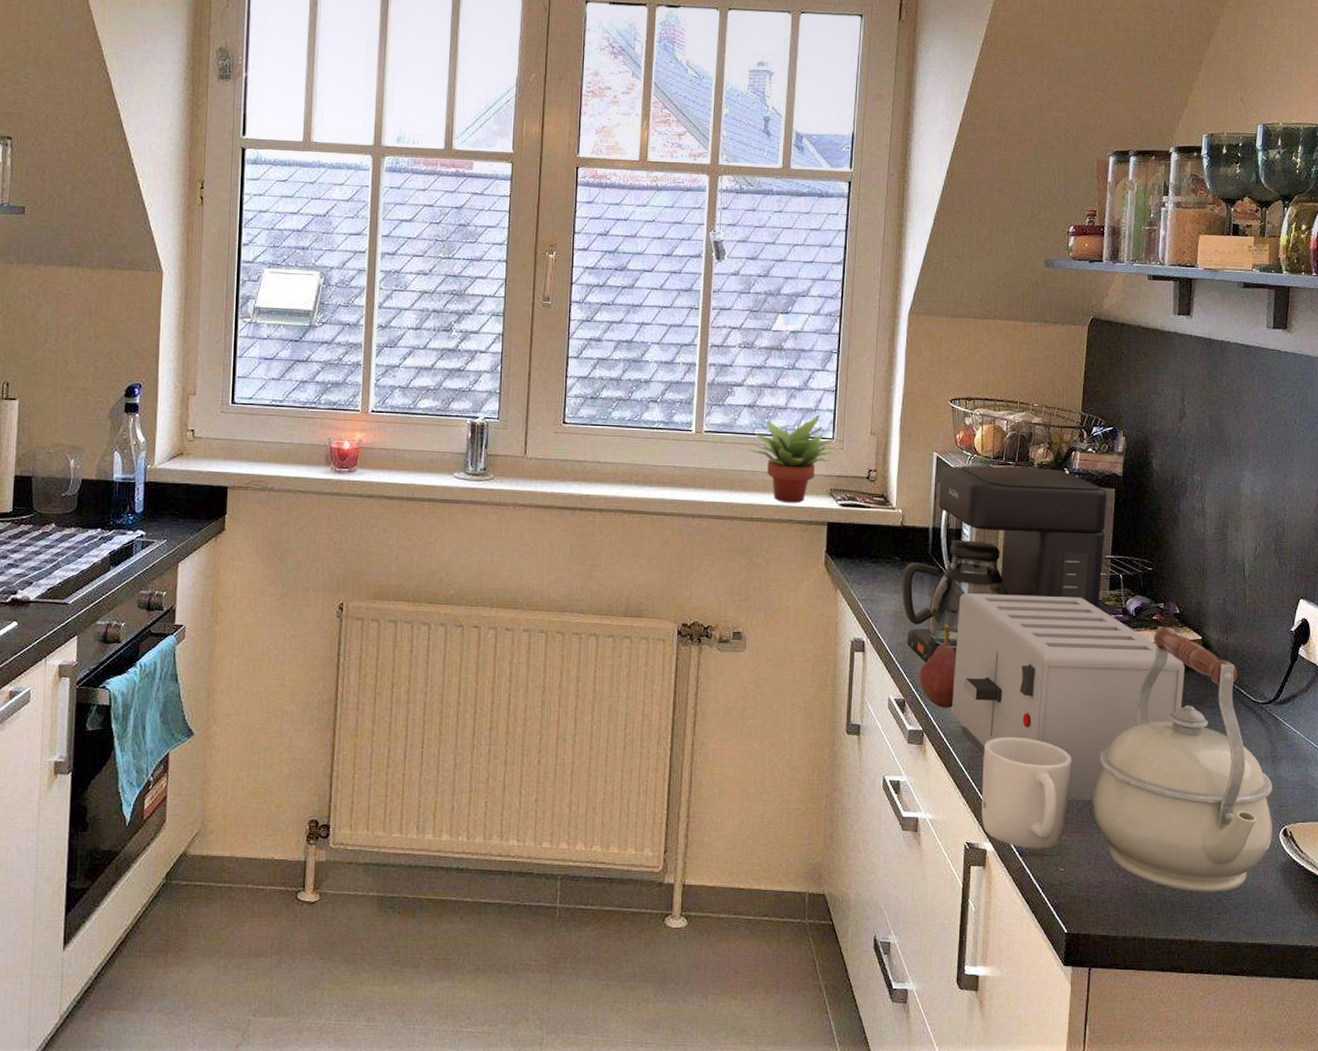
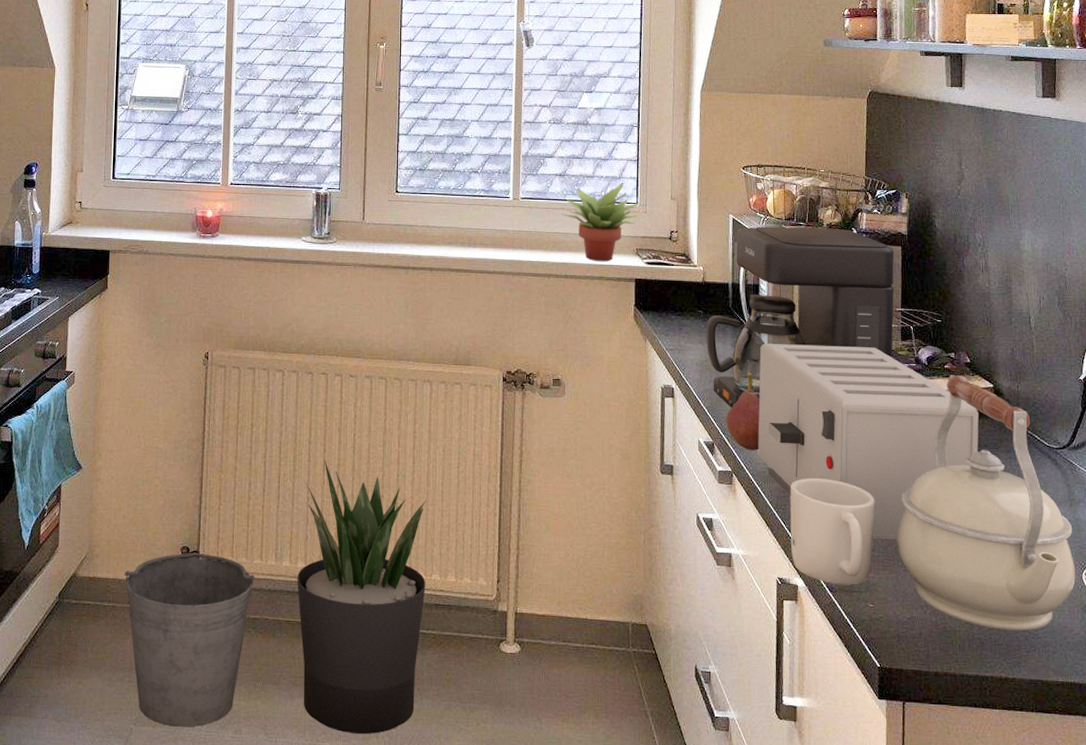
bucket: none [242,826,394,1016] -> present [124,552,255,727]
planter: none [441,722,588,1018] -> present [297,460,426,735]

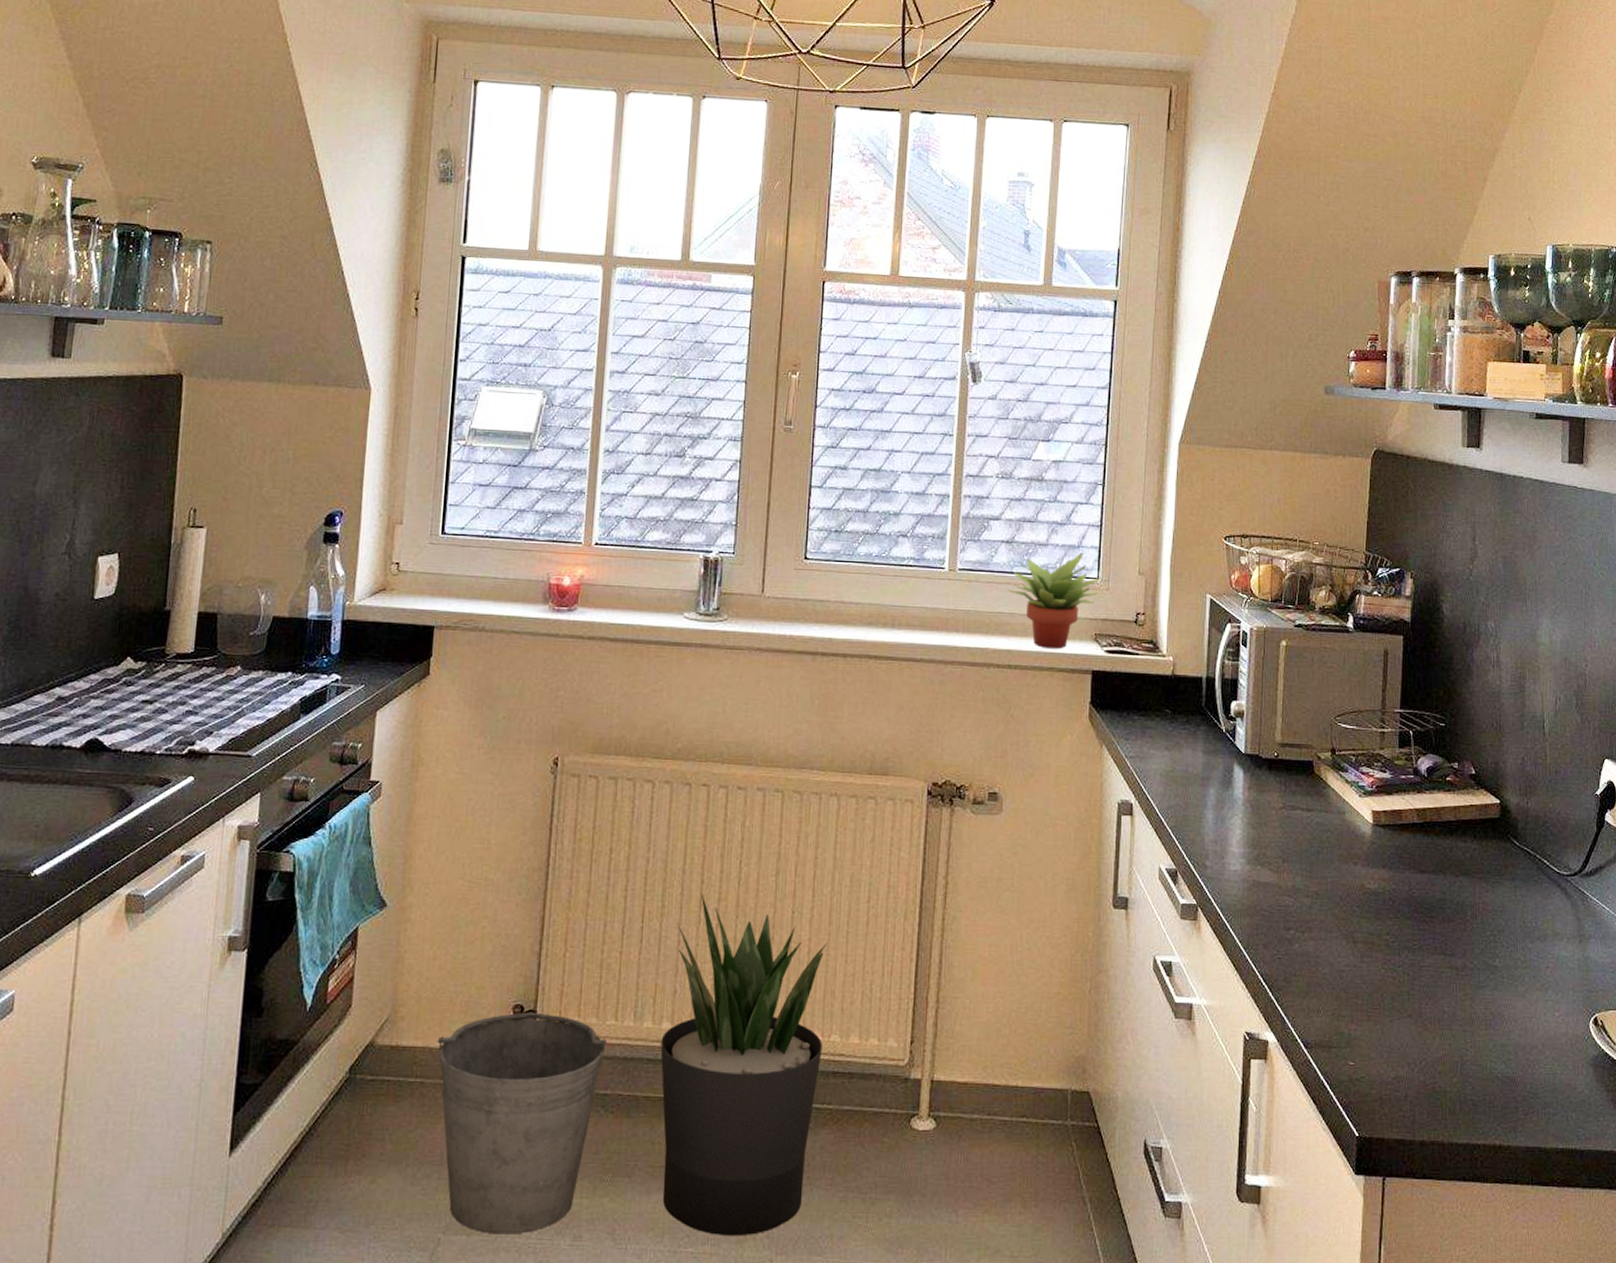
coffee maker: present [706,226,895,408] -> none [1173,609,1395,828]
fruit: present [726,372,760,450] -> none [1192,784,1234,879]
toaster: present [758,344,979,539] -> none [1228,750,1482,984]
mug: present [789,477,875,585] -> none [1262,911,1361,1040]
kettle: present [897,375,1075,632] -> none [1384,789,1582,1091]

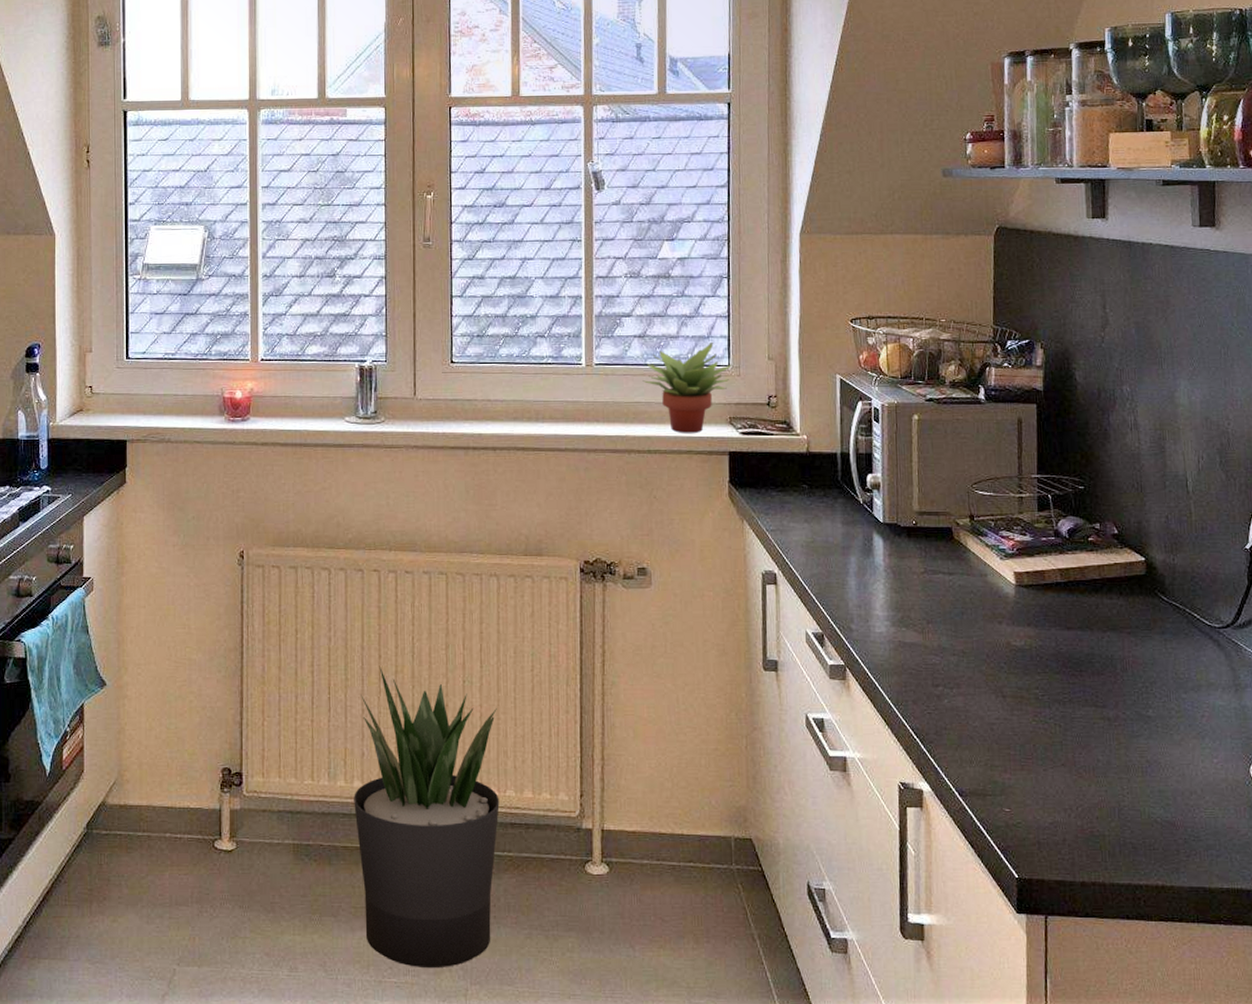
bucket: present [437,1012,608,1234] -> none [159,774,307,966]

